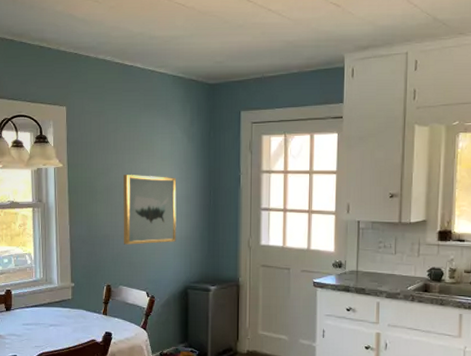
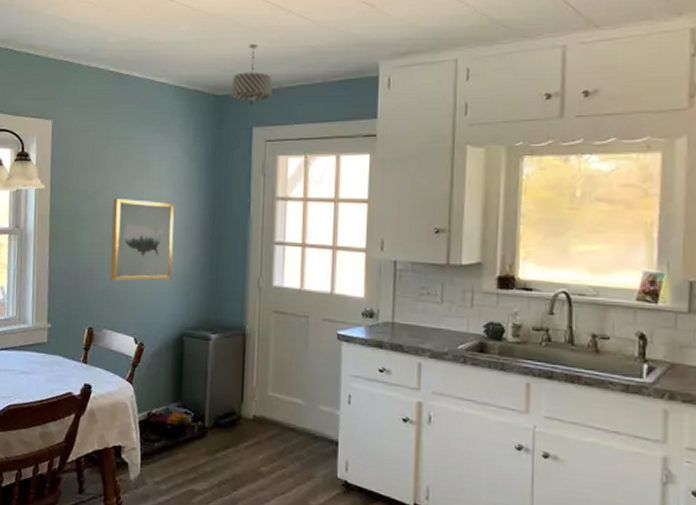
pendant light: none [222,38,257,93] -> present [231,43,273,106]

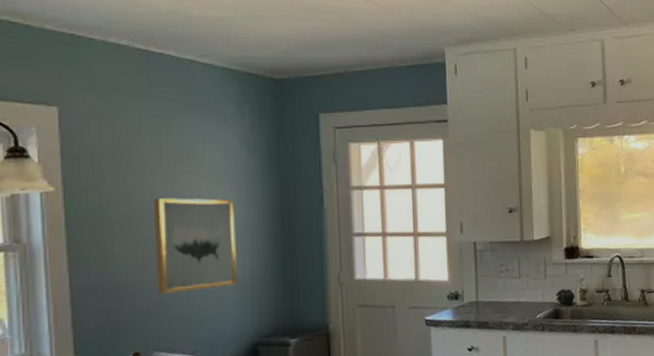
pendant light: present [231,43,273,106] -> none [291,24,338,91]

